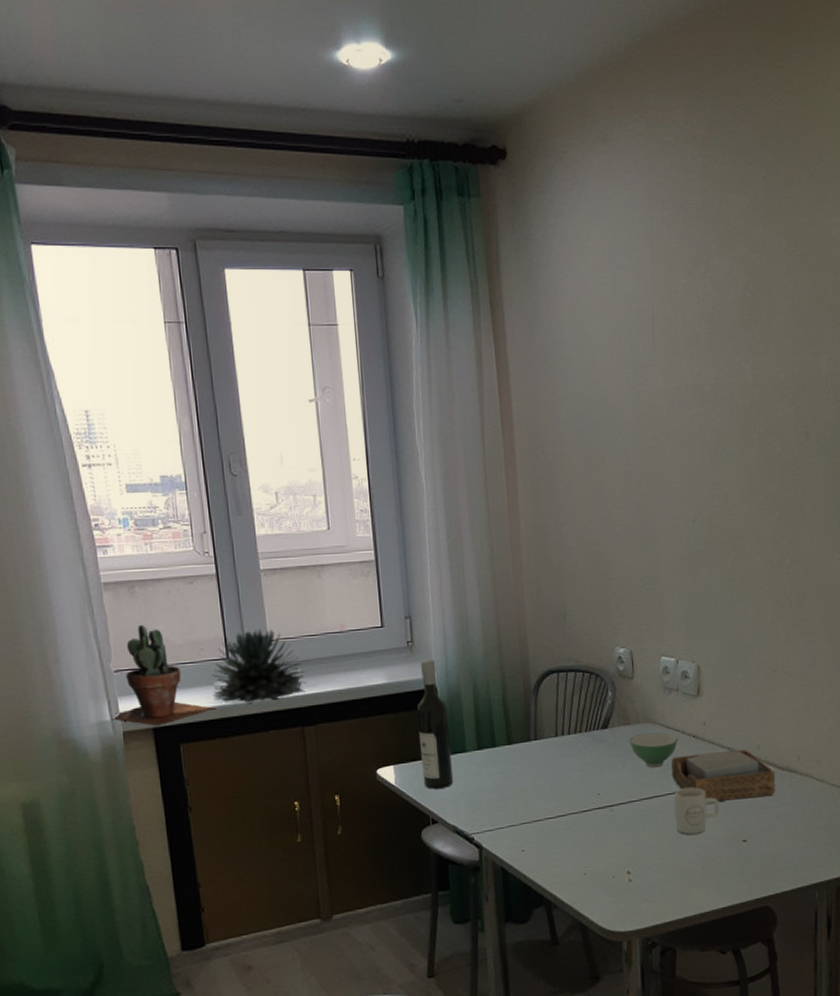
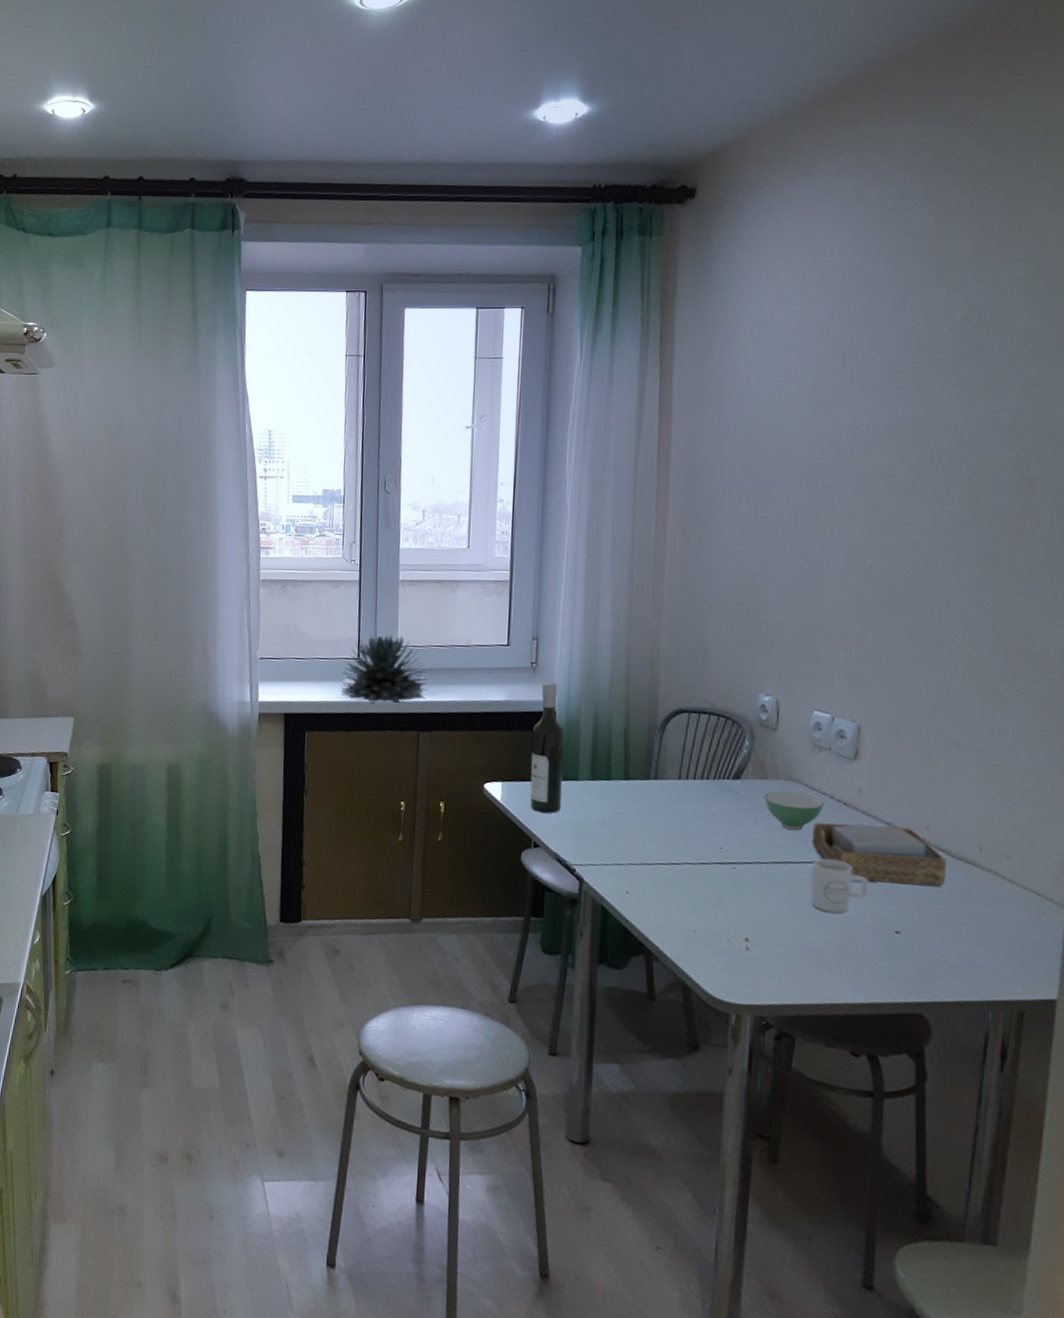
potted cactus: present [111,624,216,727] -> none [250,619,342,713]

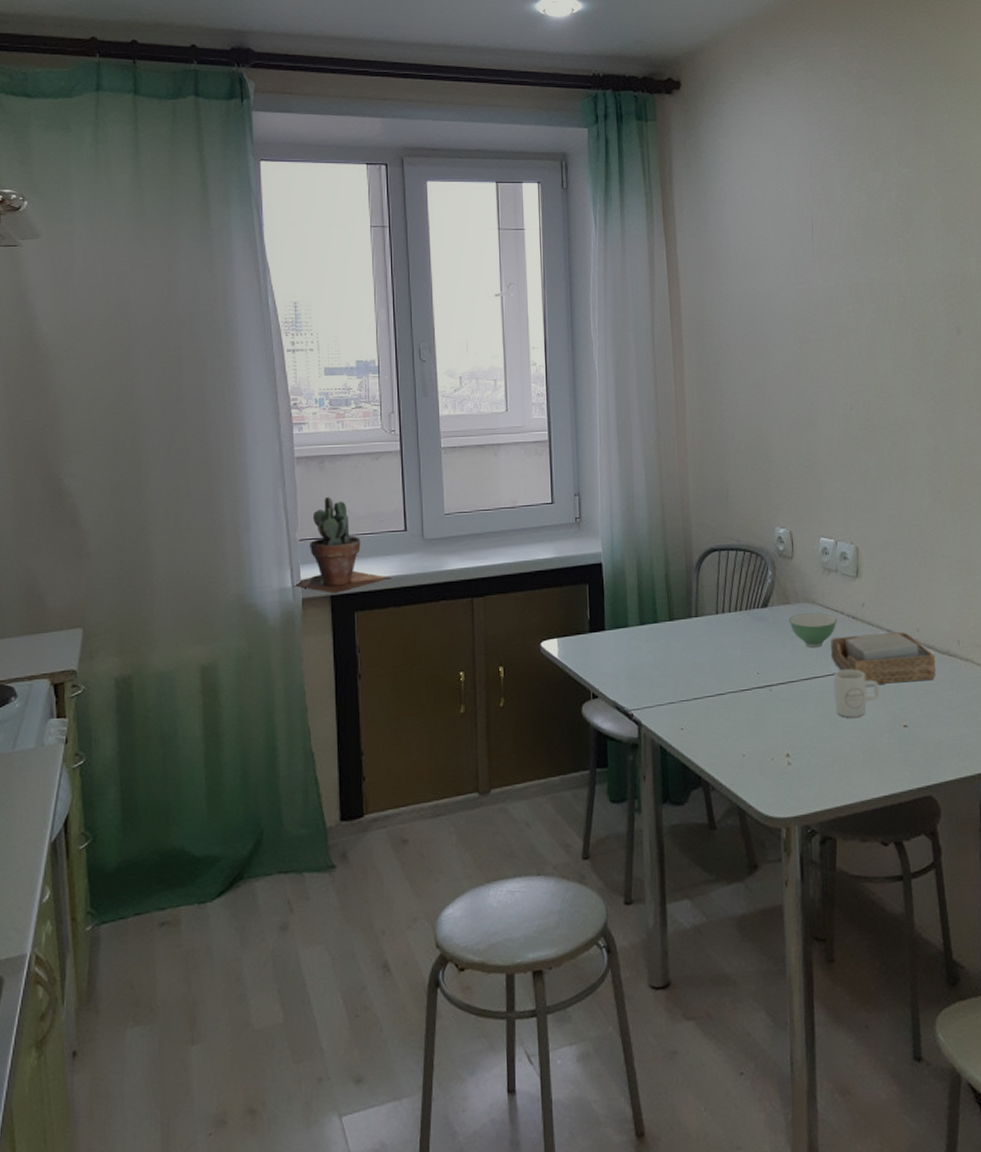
potted cactus: none [250,619,342,713] -> present [292,496,392,594]
succulent plant: present [341,634,428,704] -> none [390,502,479,574]
bottle: present [530,682,564,813] -> none [582,535,616,663]

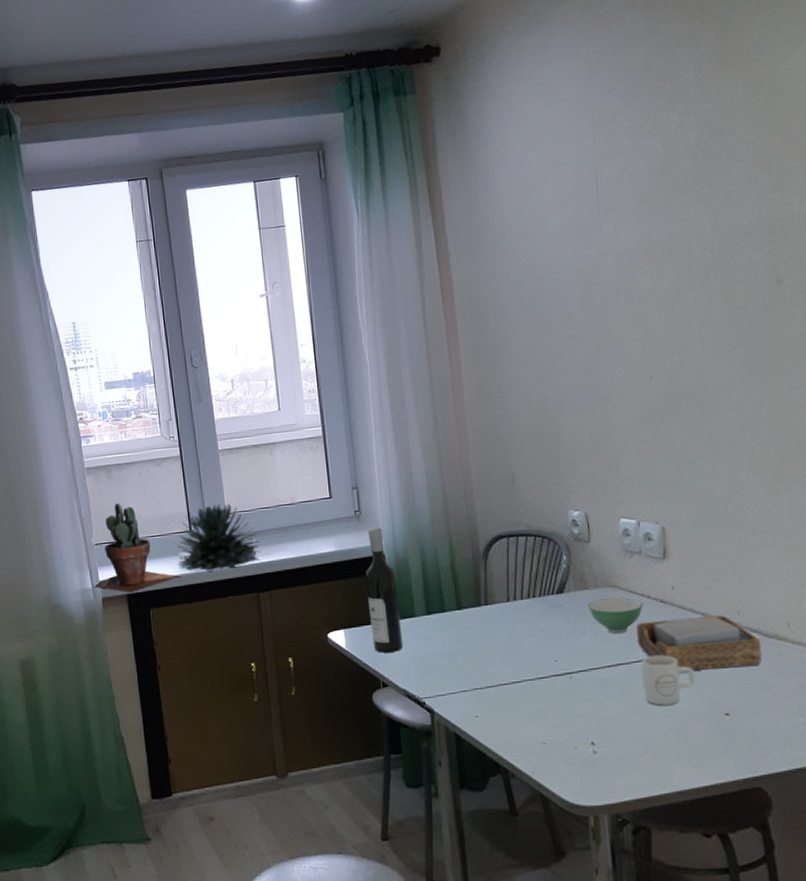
succulent plant: none [390,502,479,574] -> present [177,503,262,571]
bottle: none [582,535,616,663] -> present [365,527,404,653]

